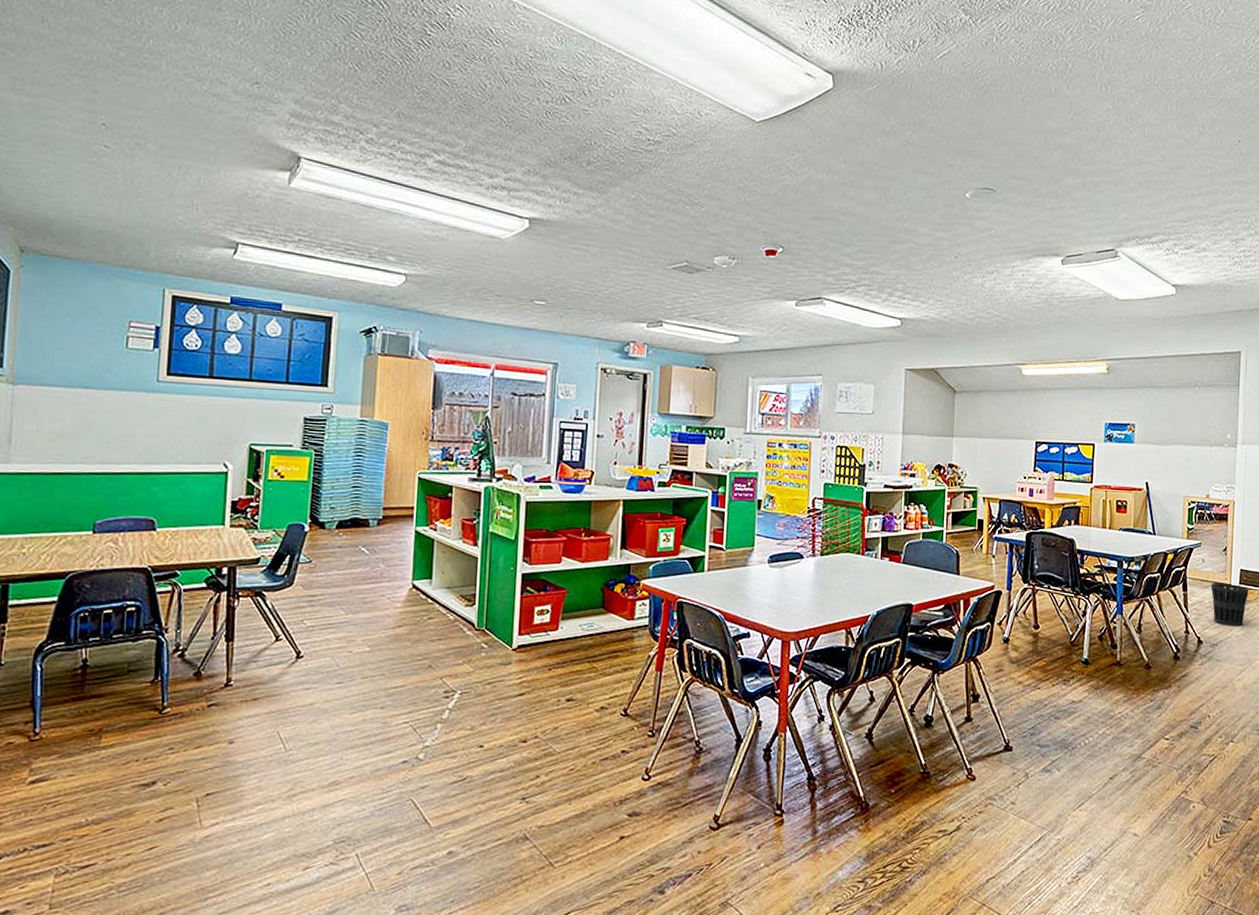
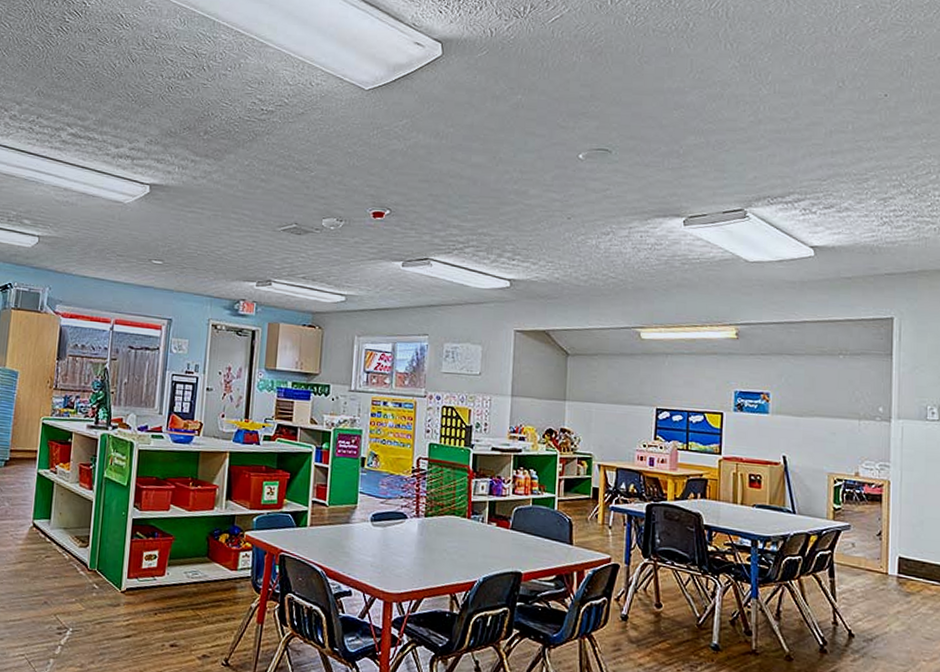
wastebasket: present [1211,582,1249,627] -> none [863,570,910,622]

